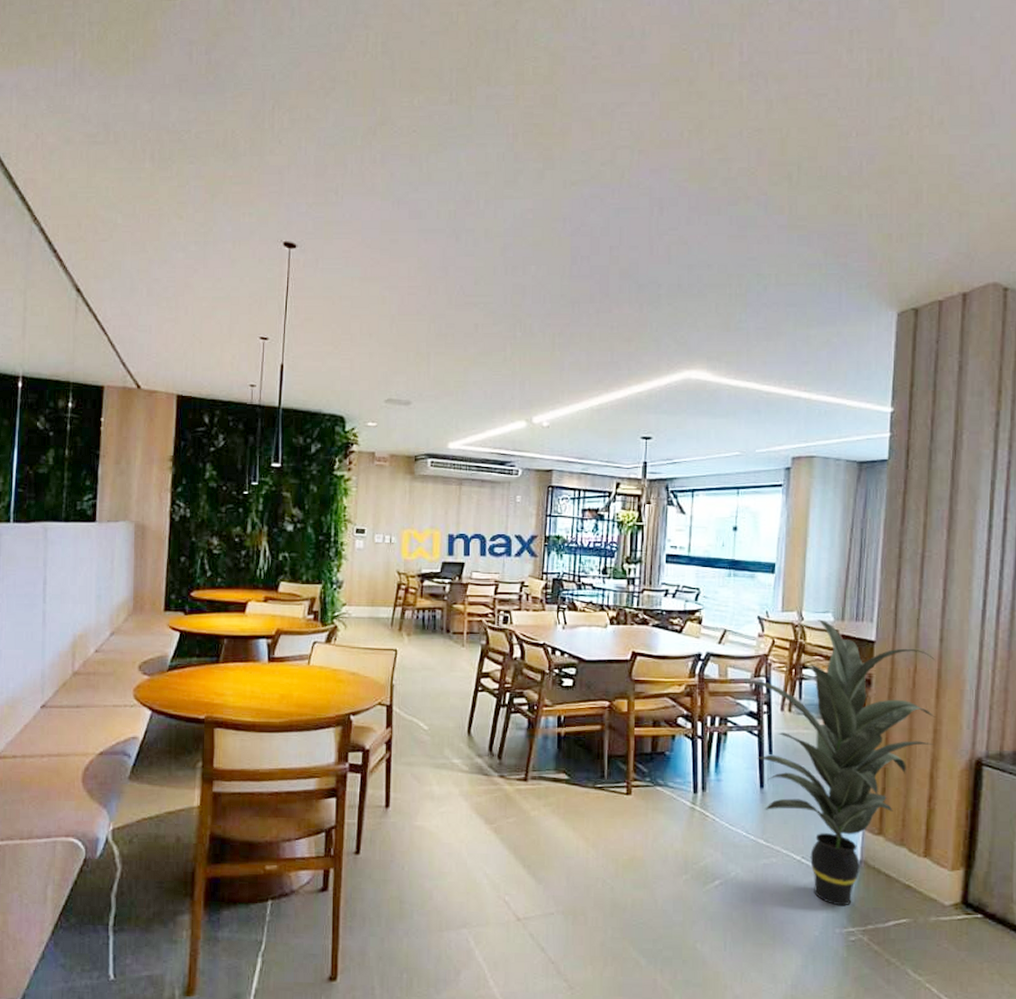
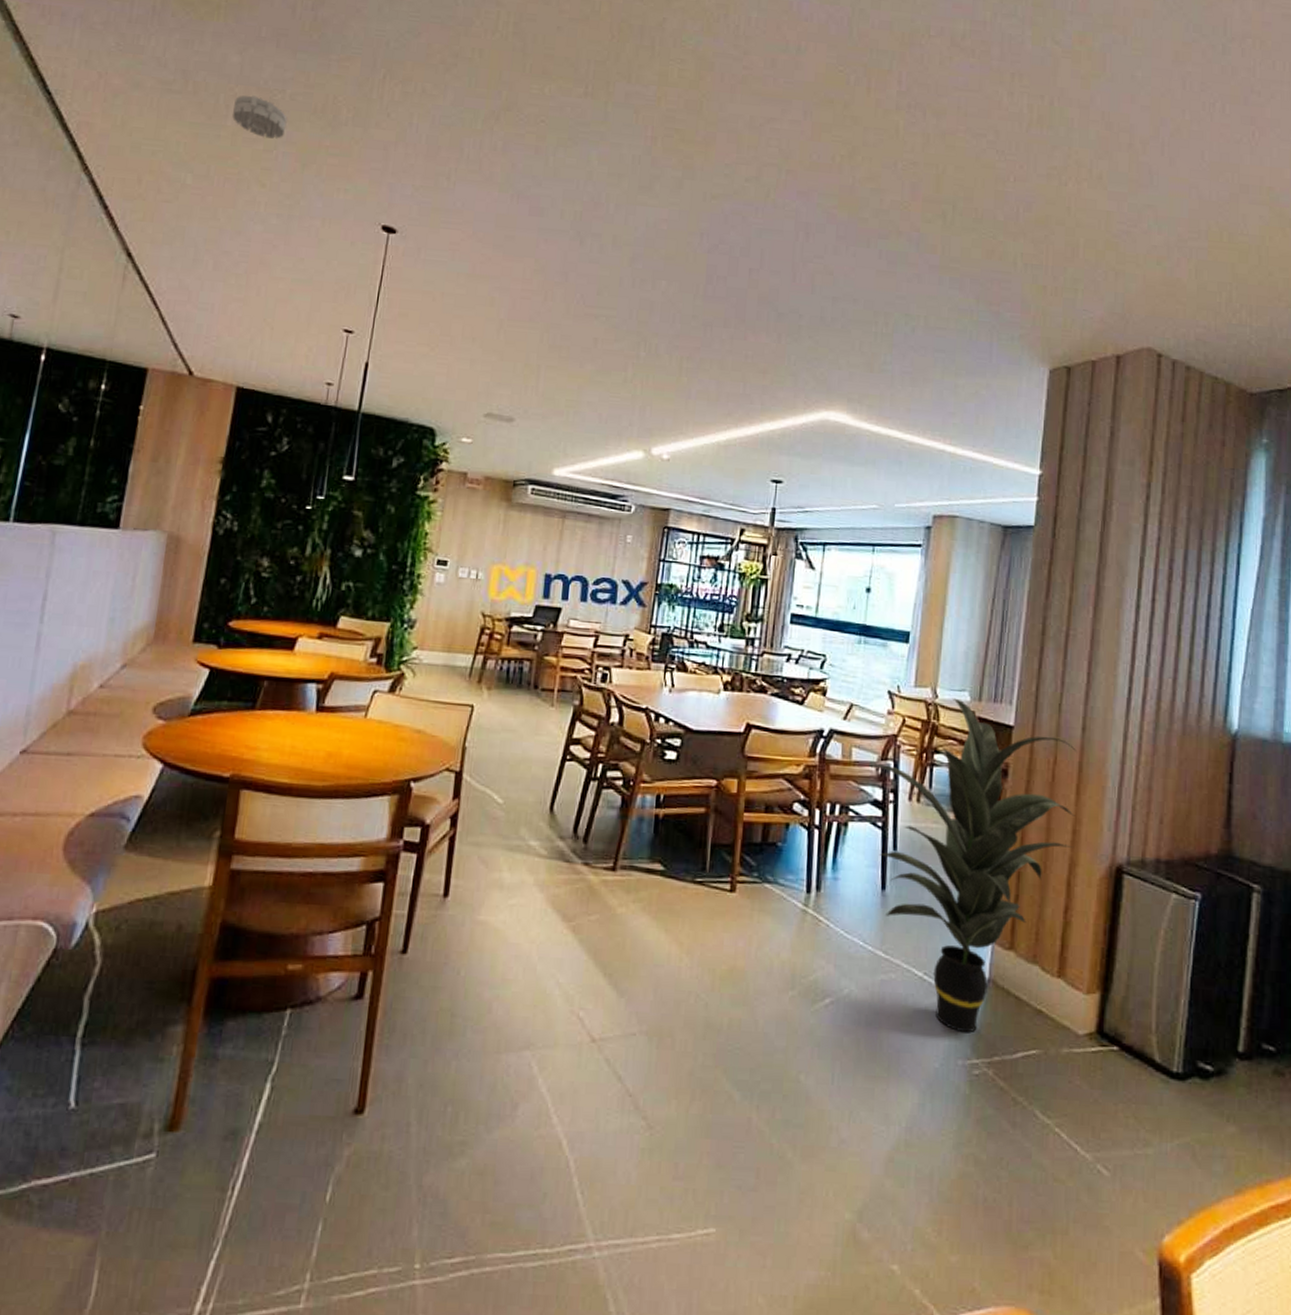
smoke detector: none [148,138,195,175] -> present [232,95,287,139]

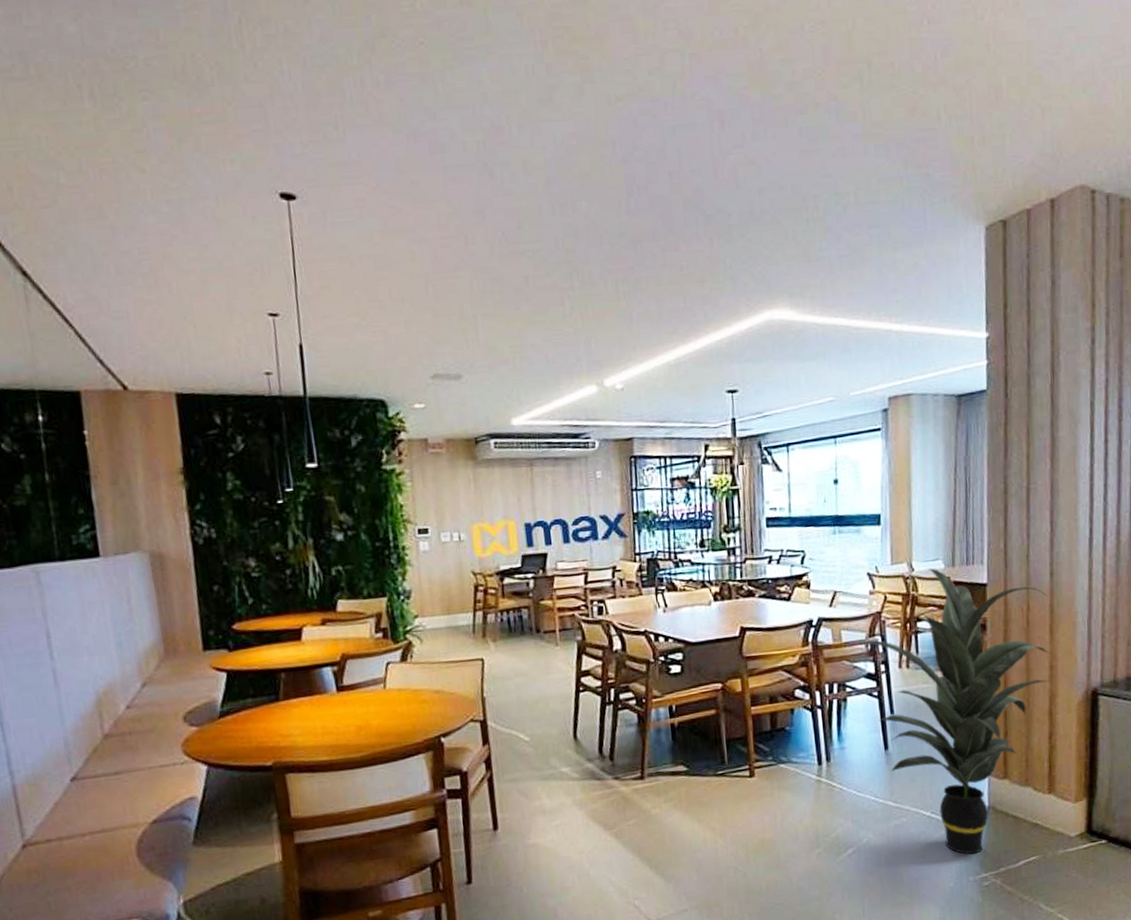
smoke detector: present [232,95,287,139] -> none [85,68,150,116]

